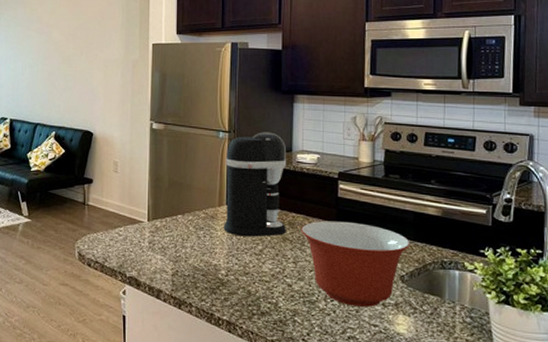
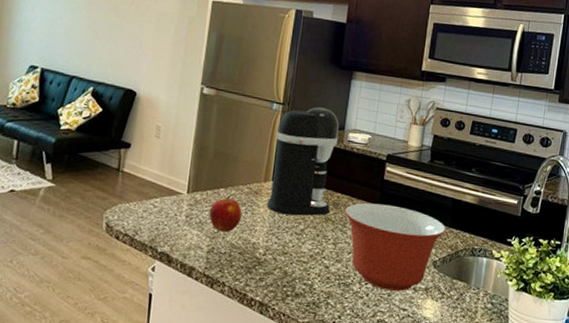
apple: none [170,222,201,256] -> present [209,196,242,233]

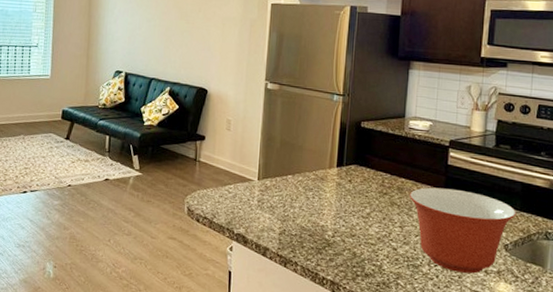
apple: present [209,196,242,233] -> none [279,182,310,216]
coffee maker: present [266,107,339,216] -> none [333,97,399,201]

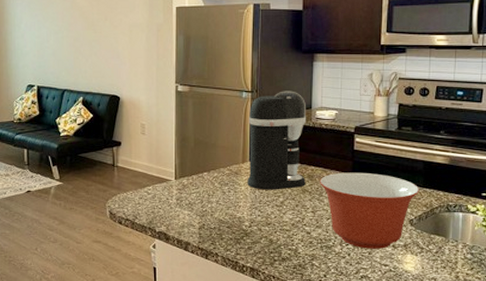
coffee maker: none [333,97,399,201] -> present [247,91,307,190]

